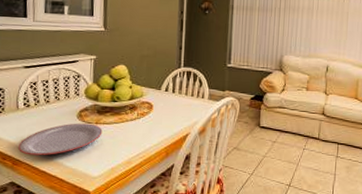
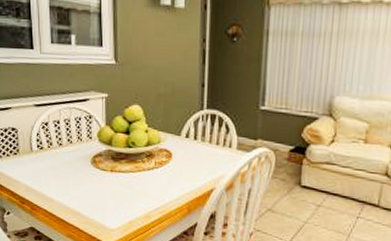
plate: present [17,123,103,156] -> none [34,169,118,203]

